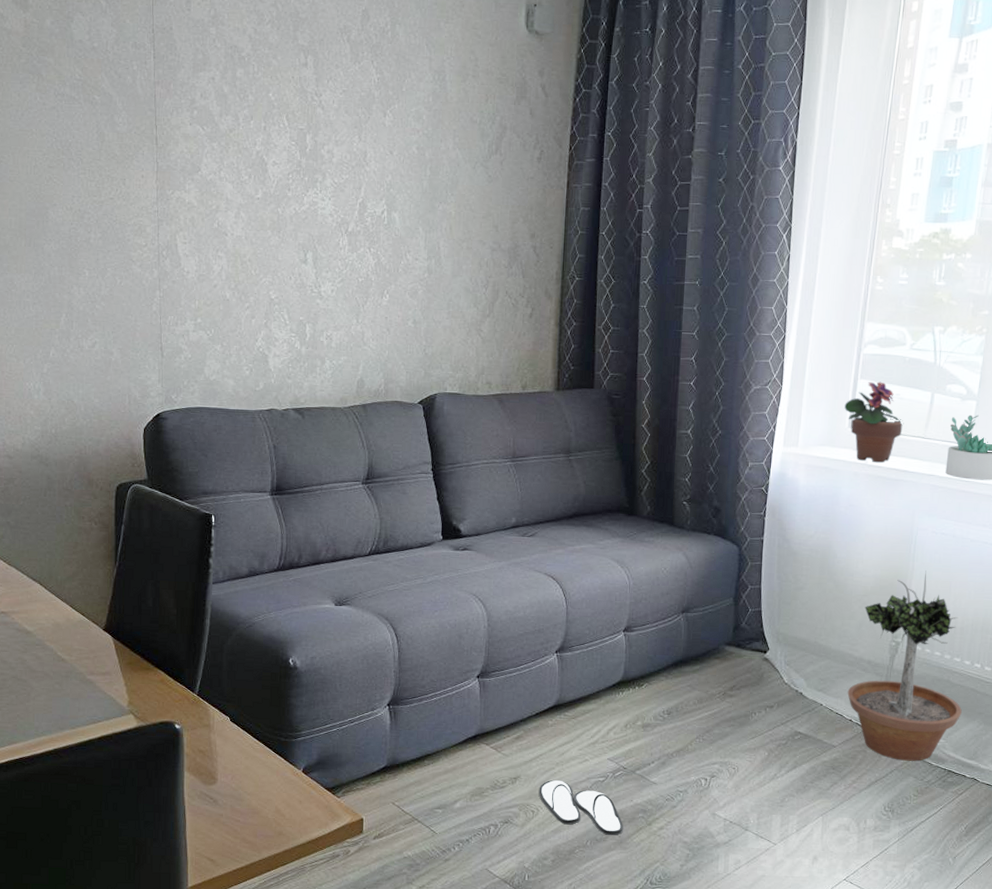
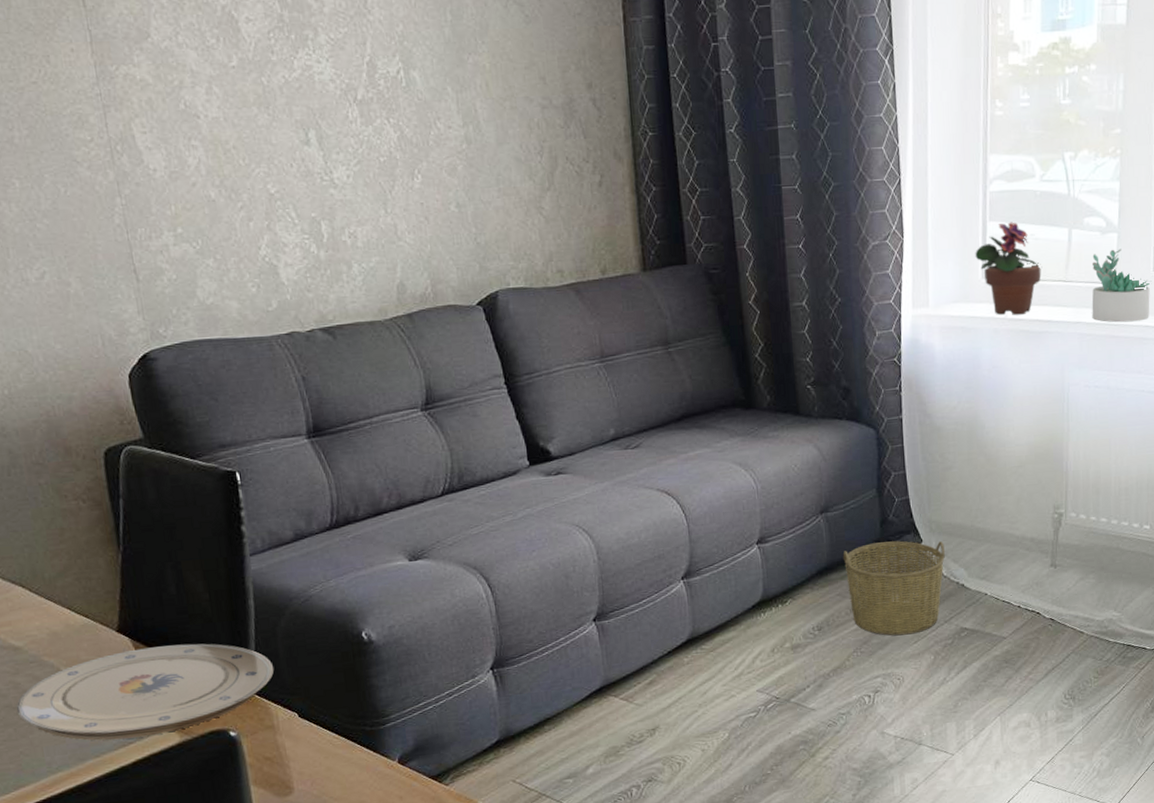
plate: none [20,646,217,718] -> present [16,643,274,741]
slippers: present [539,780,623,835] -> none [683,723,784,776]
basket: none [696,645,788,730] -> present [842,540,945,636]
potted tree: present [847,570,962,761] -> none [1012,429,1135,642]

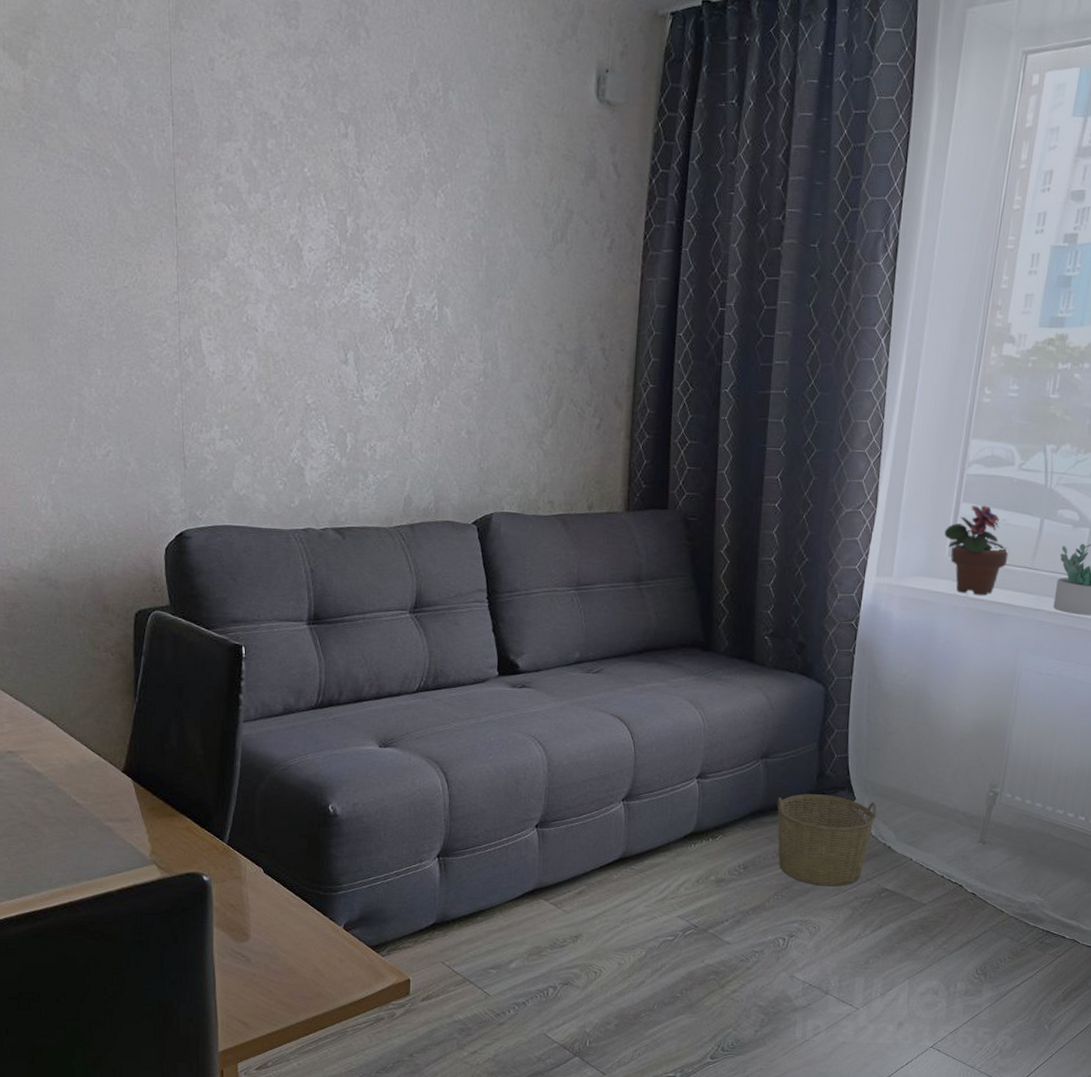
plate: present [16,643,274,741] -> none [30,790,249,869]

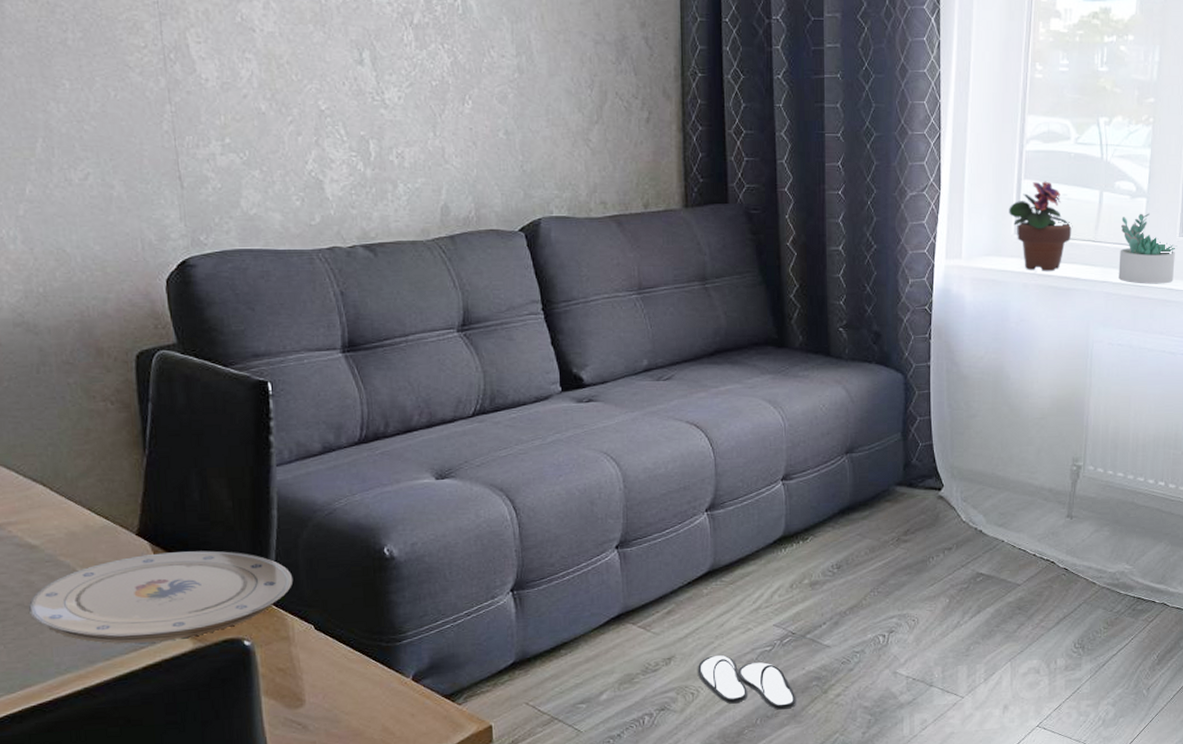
plate: none [30,790,249,869] -> present [28,550,293,644]
slippers: none [602,939,694,999] -> present [698,655,796,710]
basket: present [776,794,877,887] -> none [865,484,965,578]

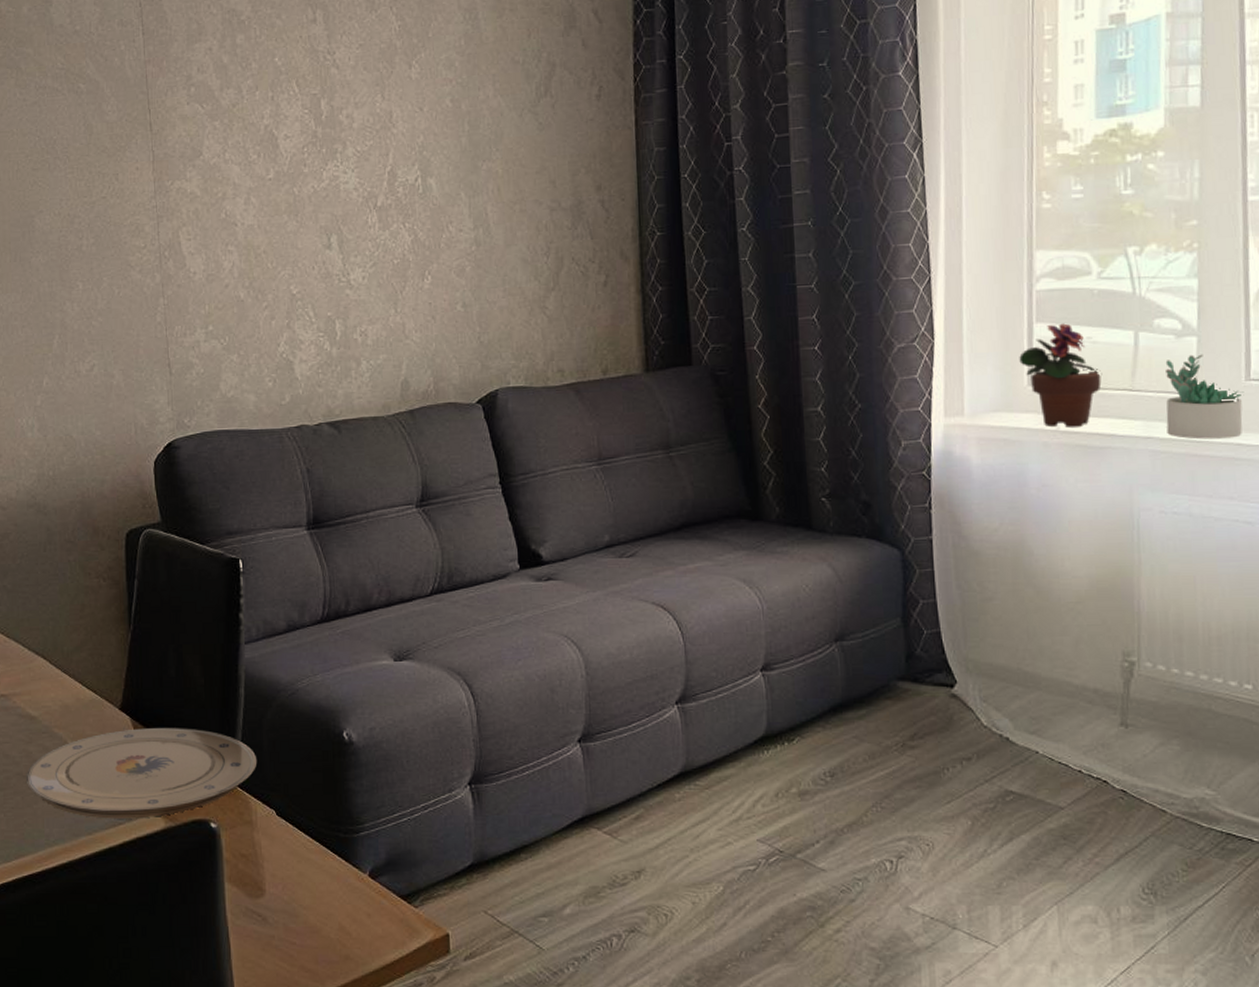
slippers: present [698,655,796,710] -> none [671,872,787,943]

